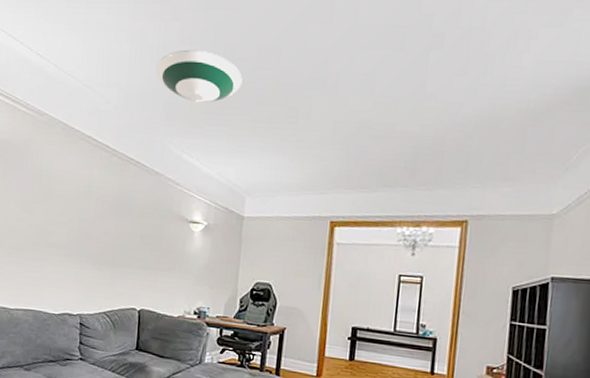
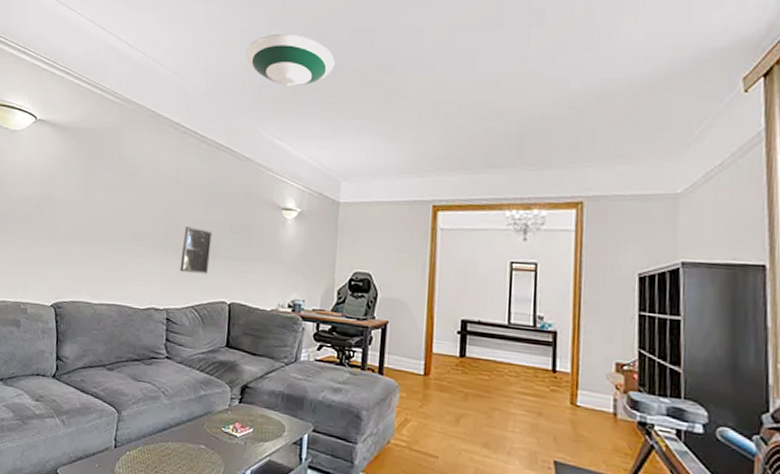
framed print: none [92,237,124,283] -> present [180,227,213,274]

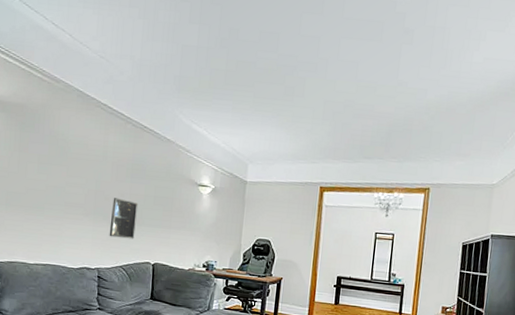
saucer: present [246,33,335,86] -> none [167,28,246,79]

